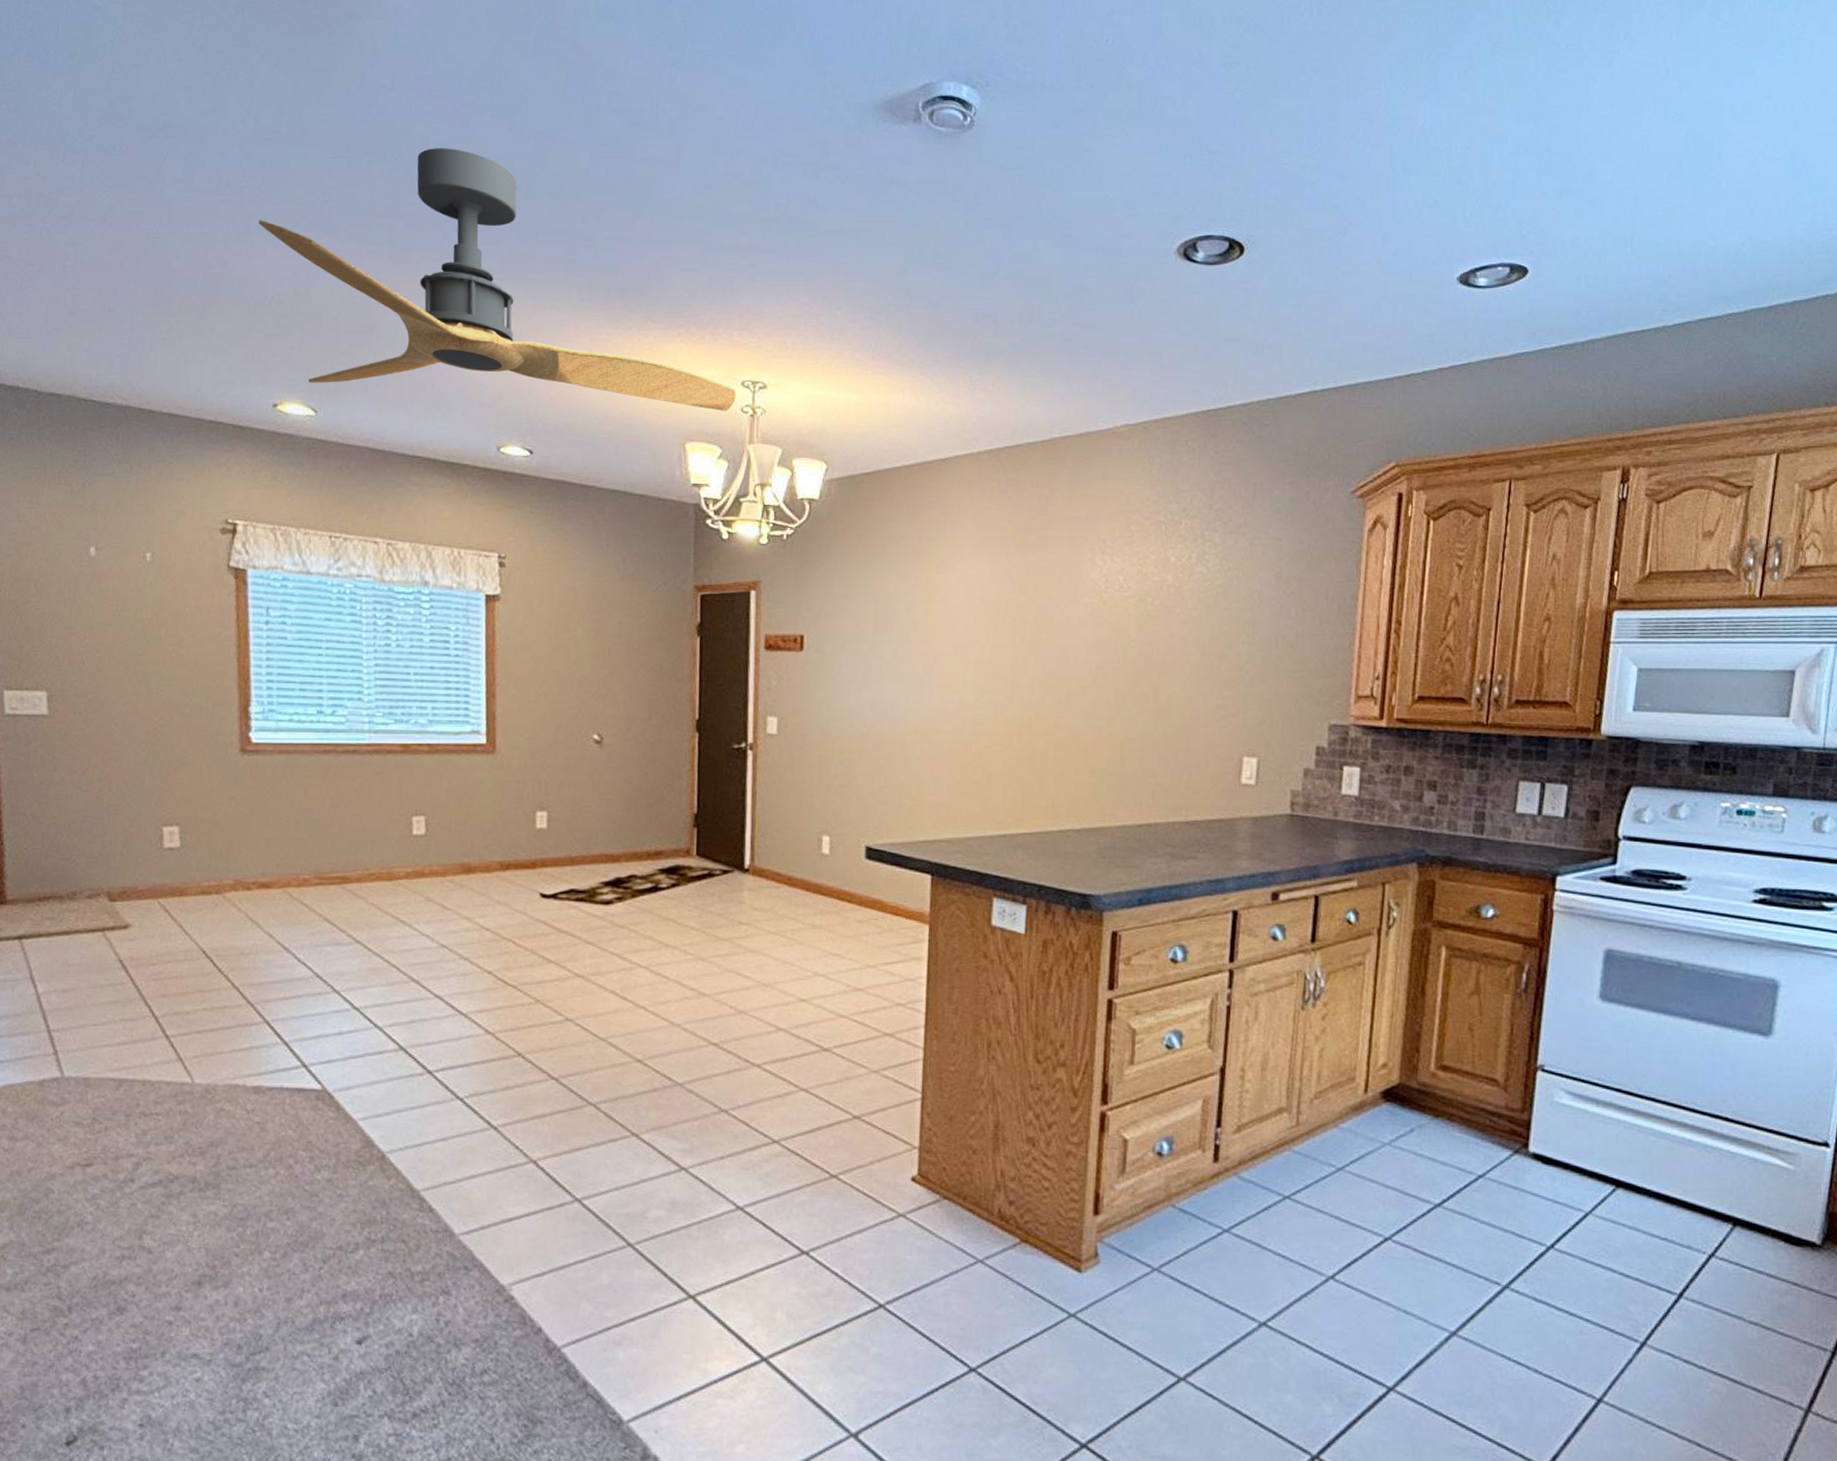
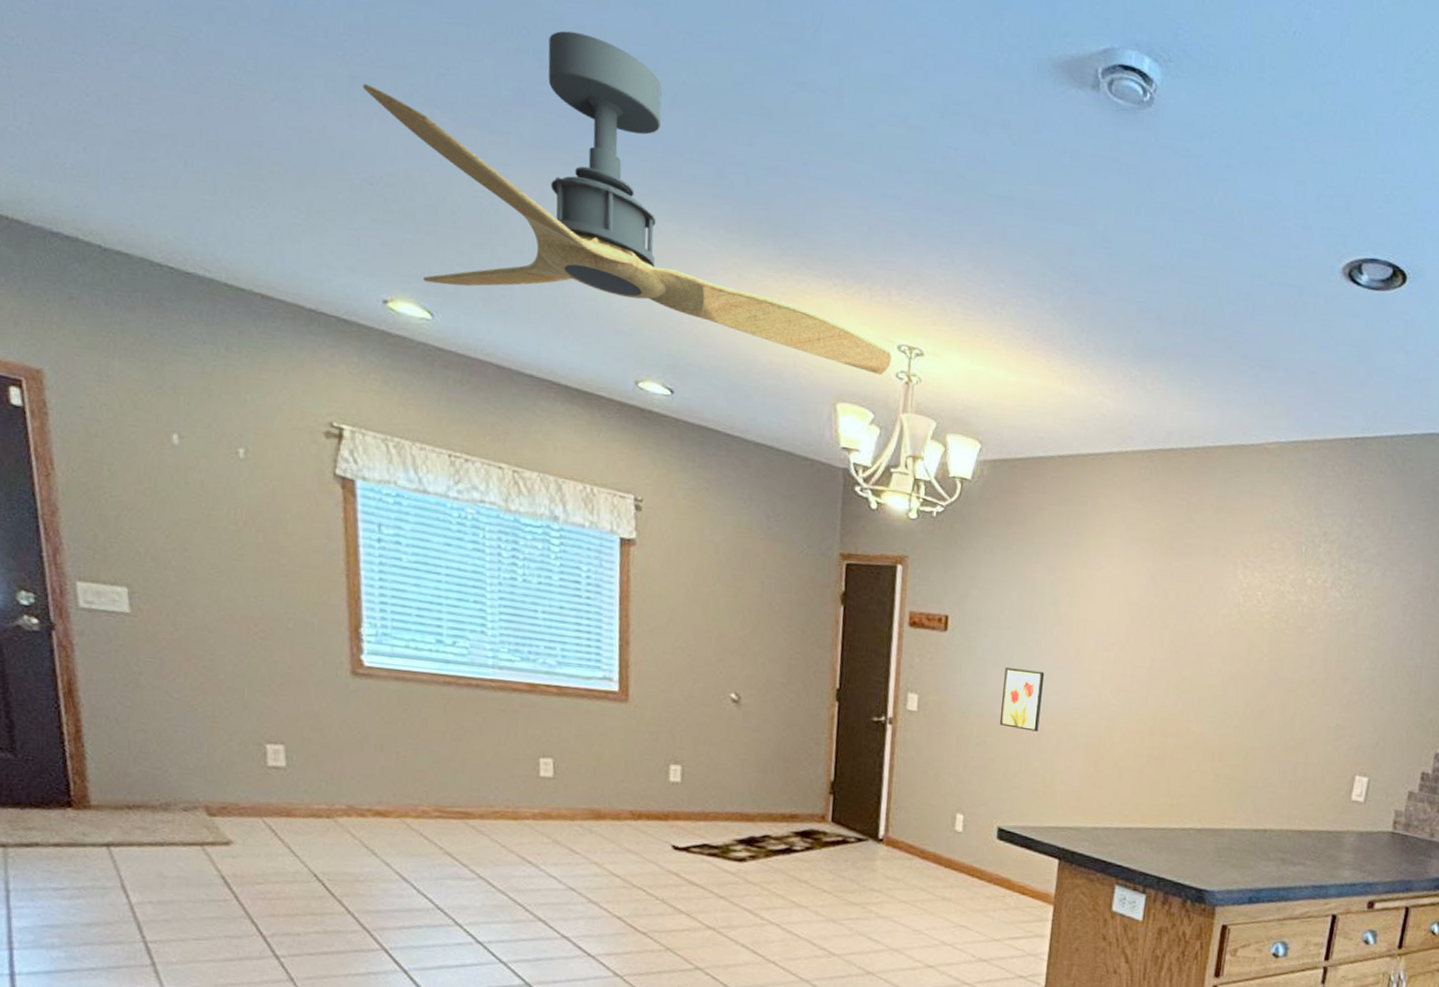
wall art: none [861,681,904,743] -> present [999,667,1045,732]

